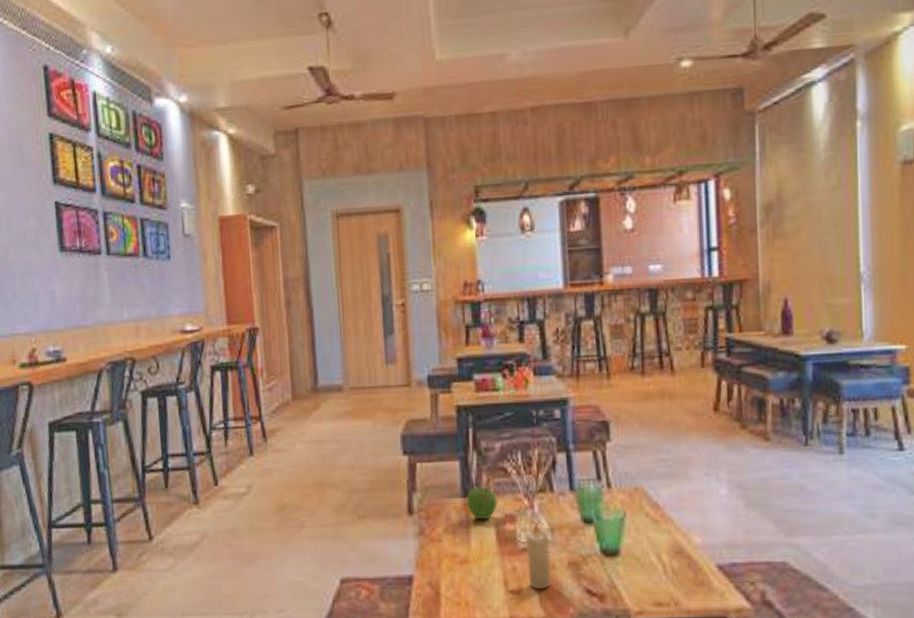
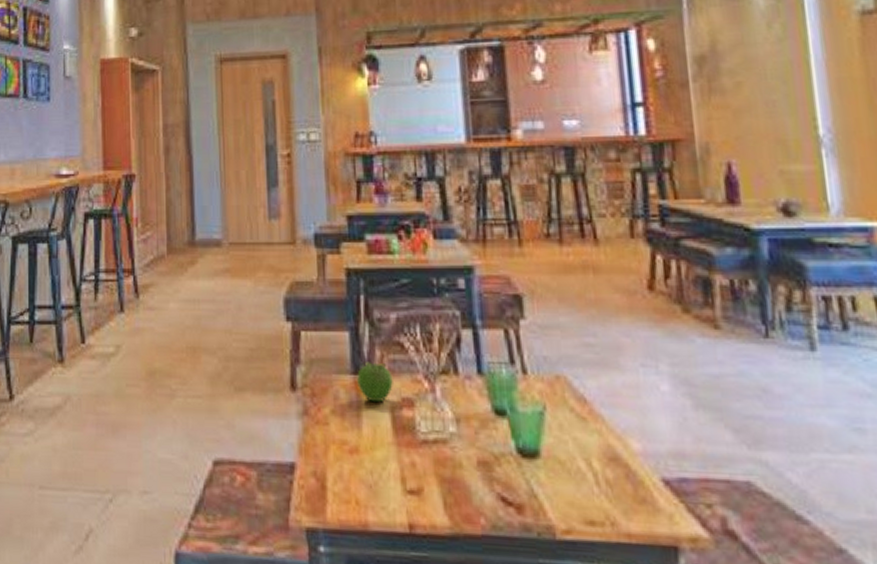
candle: present [525,521,552,590] -> none [425,408,458,493]

